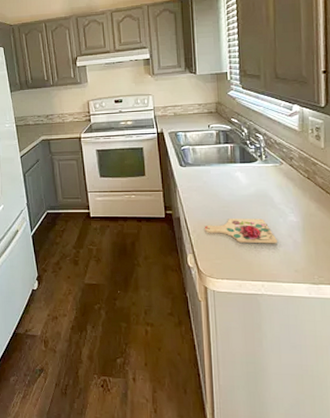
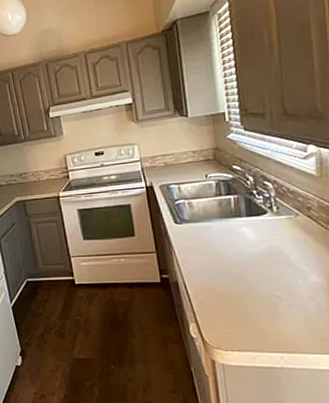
cutting board: present [204,219,277,244] -> none [207,280,297,310]

